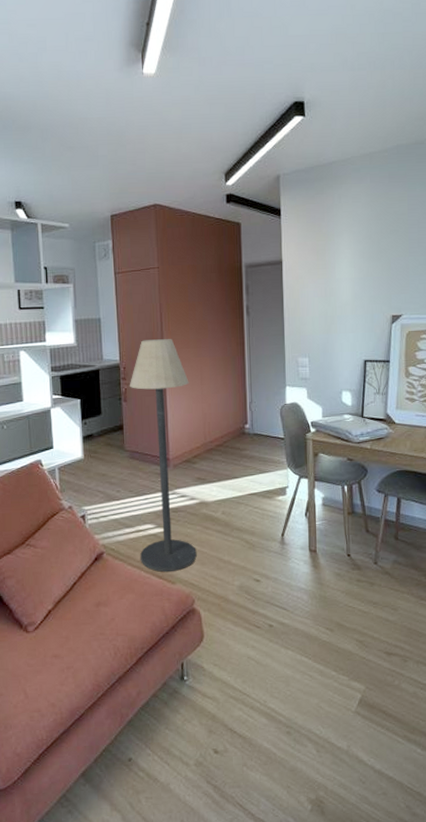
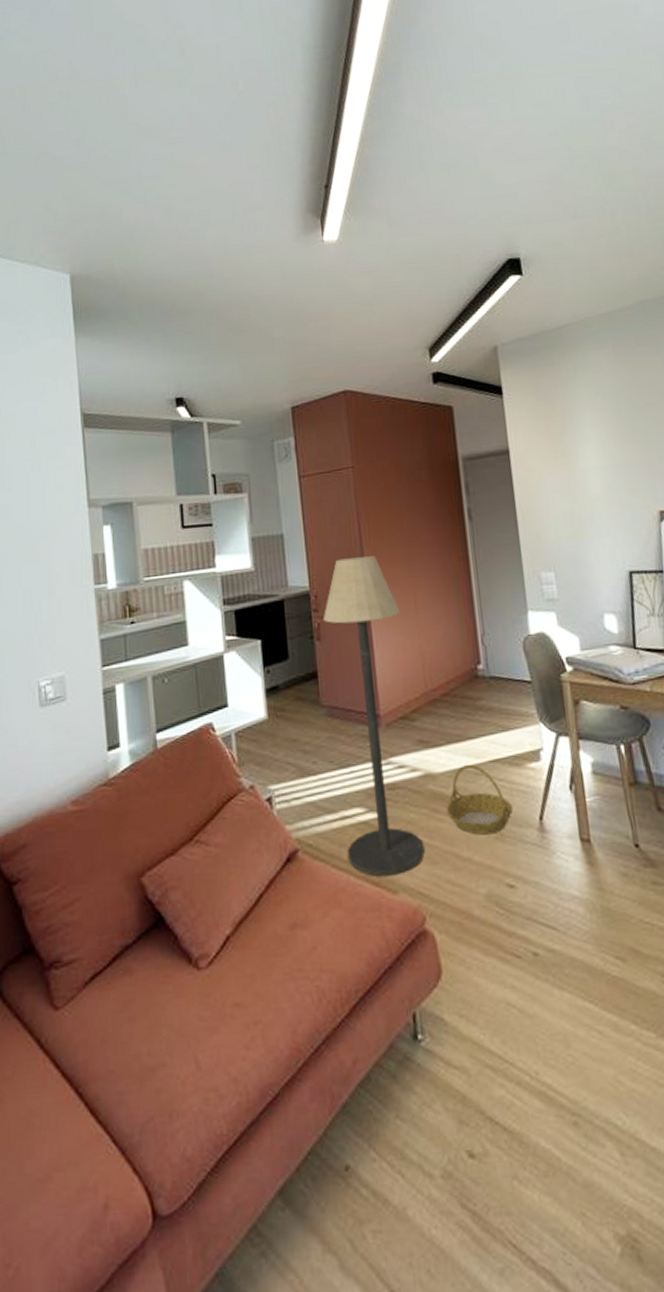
basket: none [215,495,263,546] -> present [447,764,514,835]

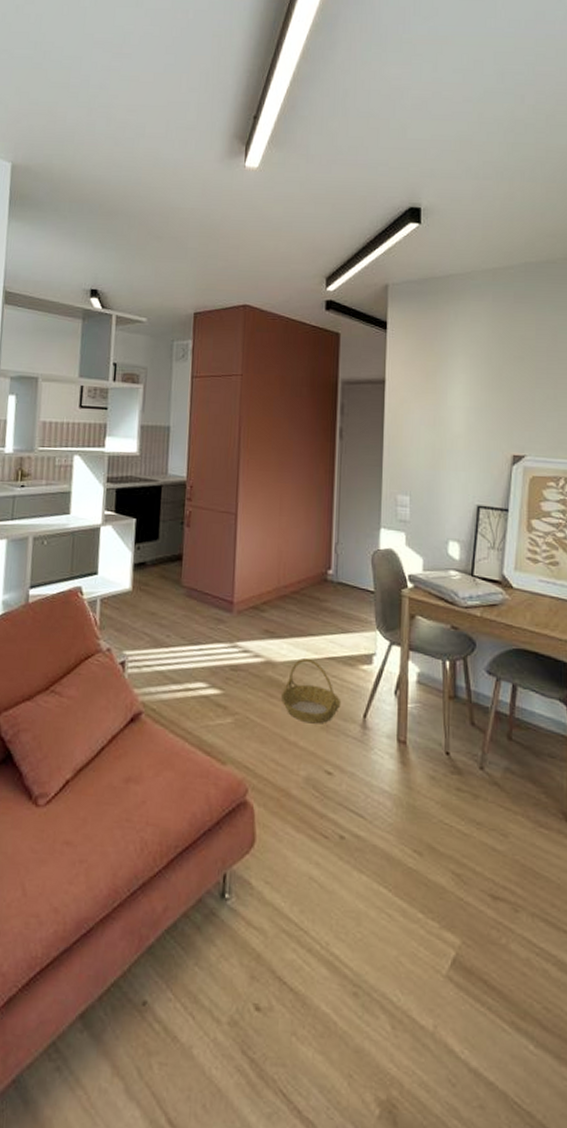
floor lamp: present [322,556,425,876] -> none [186,456,265,748]

